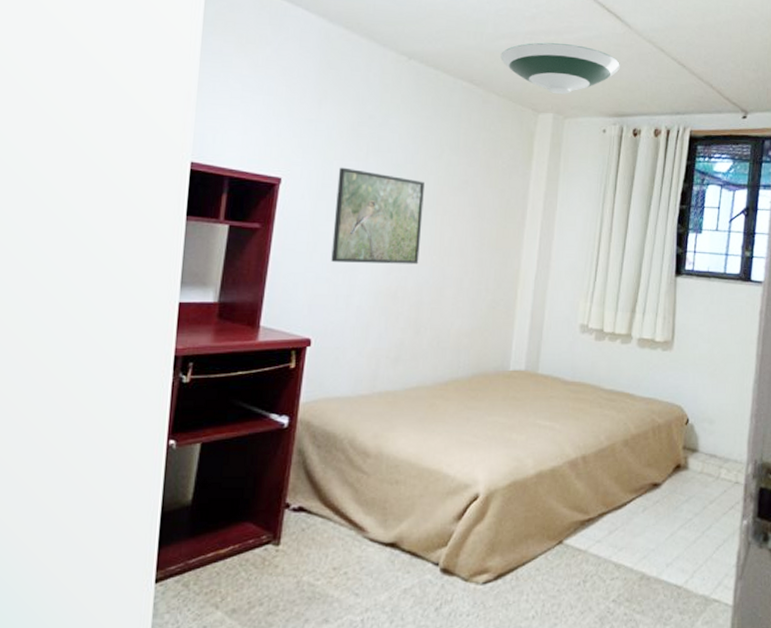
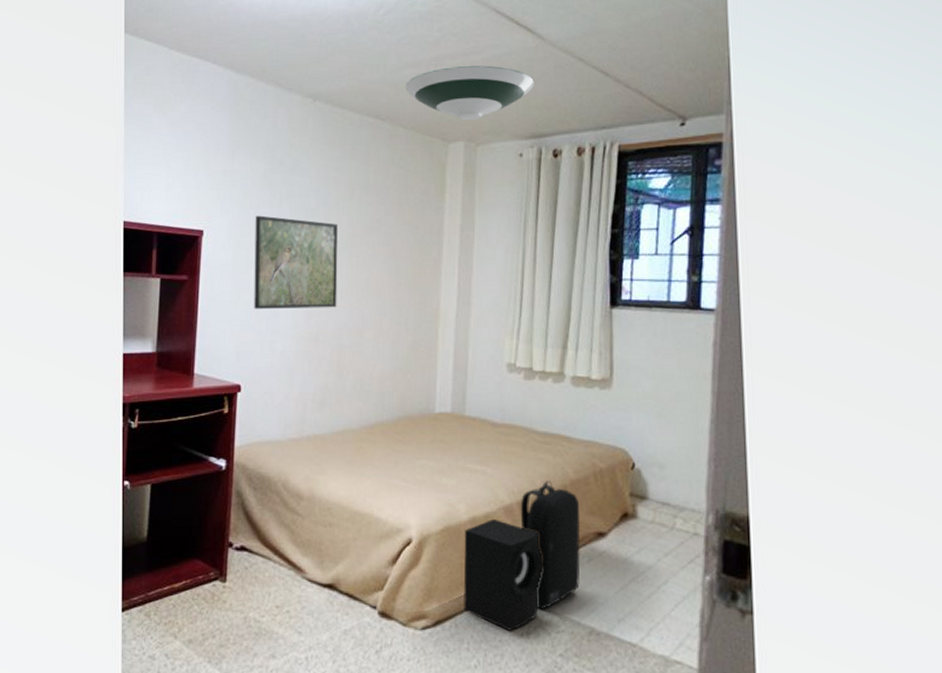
speaker: none [526,472,602,580] -> present [463,518,542,631]
backpack: none [584,436,639,558] -> present [520,481,580,610]

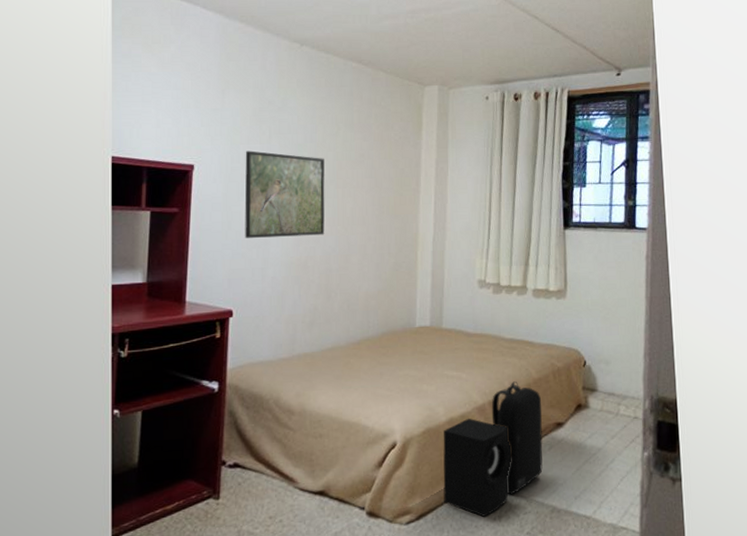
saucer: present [405,65,534,121] -> none [385,18,497,67]

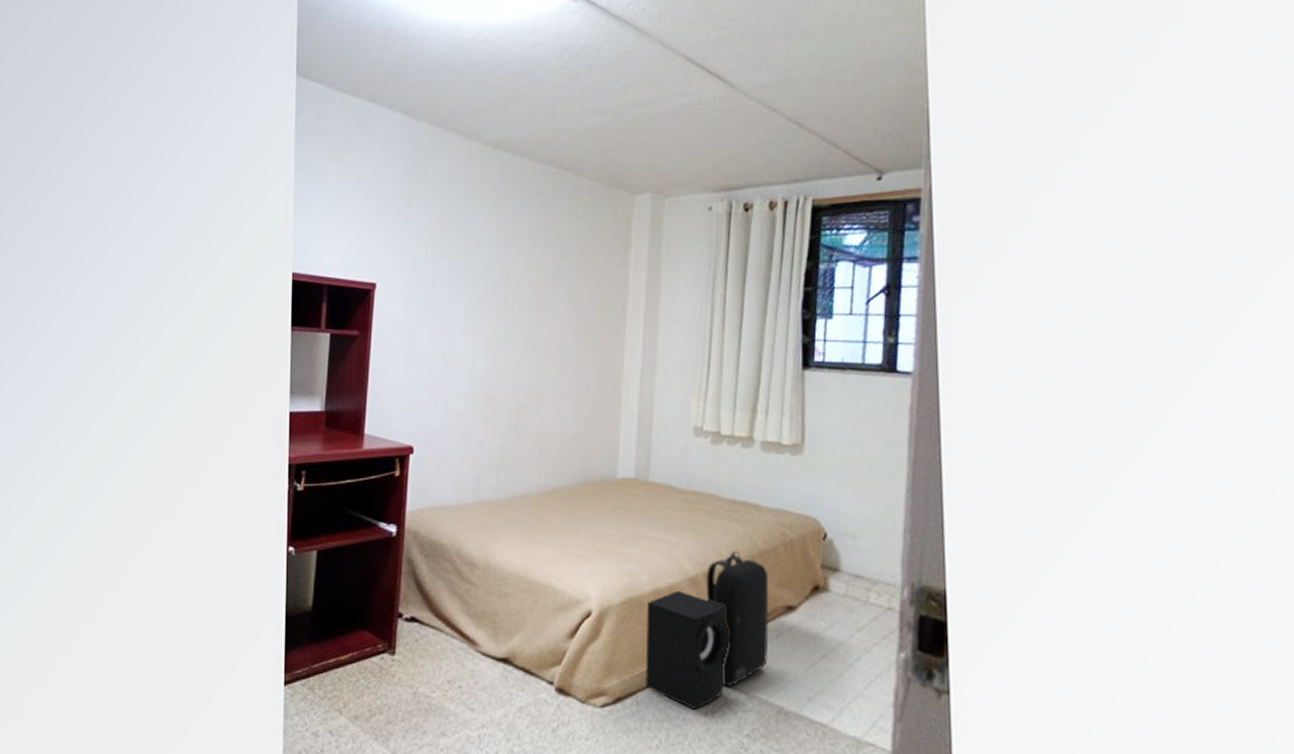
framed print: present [244,150,325,238] -> none [428,268,517,367]

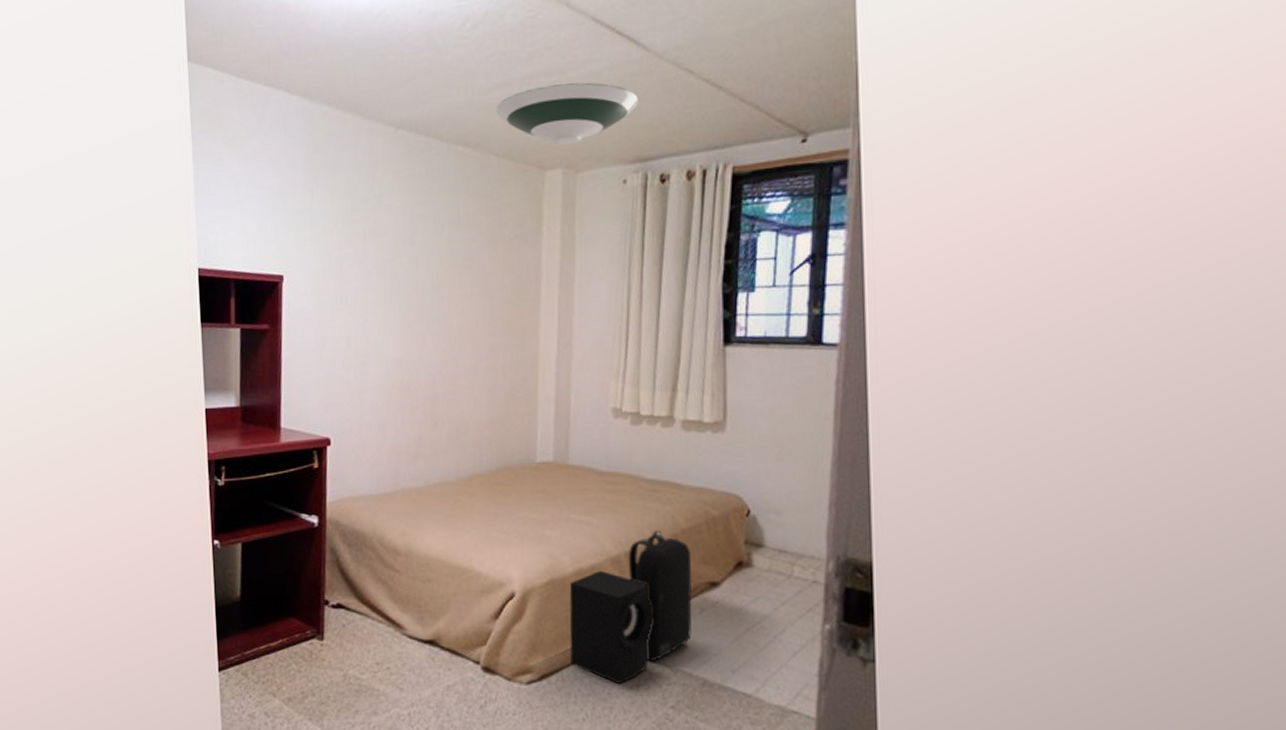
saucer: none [590,114,725,172] -> present [496,82,639,146]

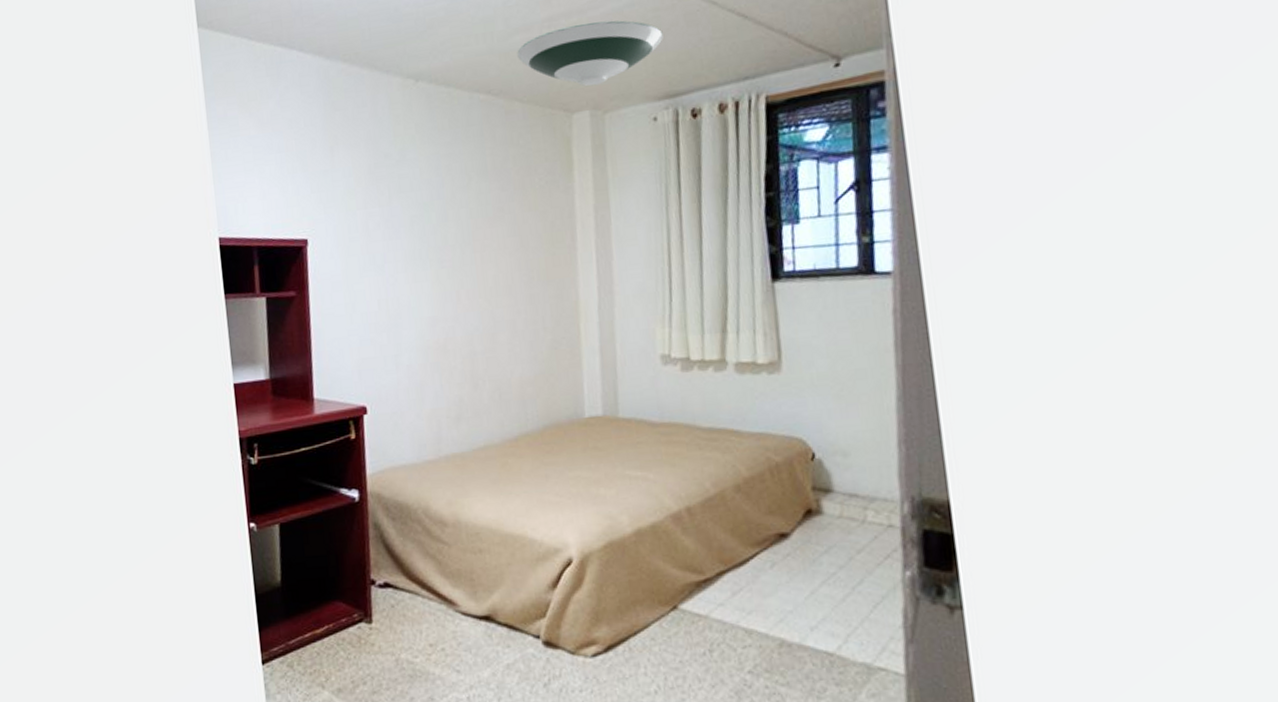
speaker: present [569,570,652,684] -> none [629,528,721,650]
backpack: present [628,530,692,662] -> none [689,481,764,624]

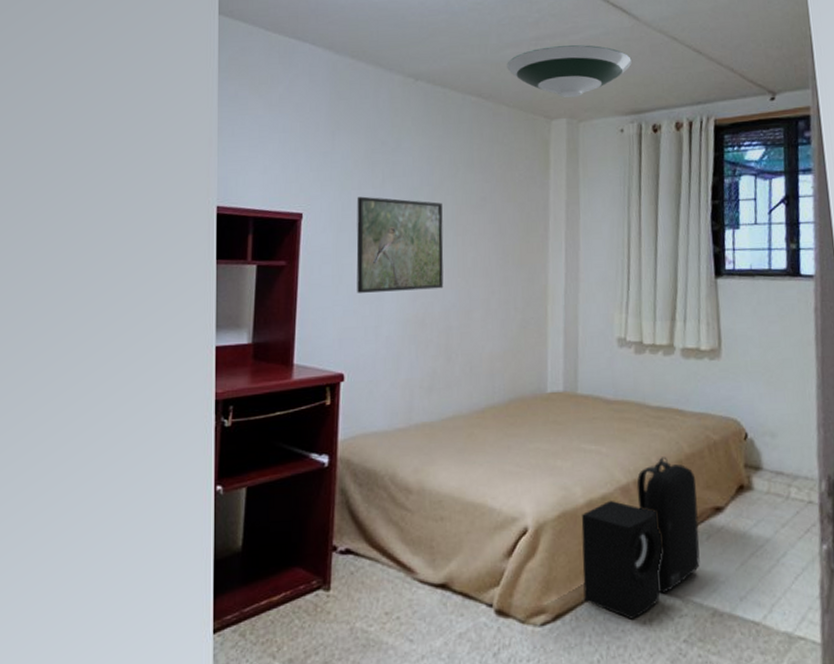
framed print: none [363,216,464,321] -> present [356,196,444,293]
speaker: none [629,528,721,650] -> present [581,500,662,619]
backpack: none [689,481,764,624] -> present [636,457,700,594]

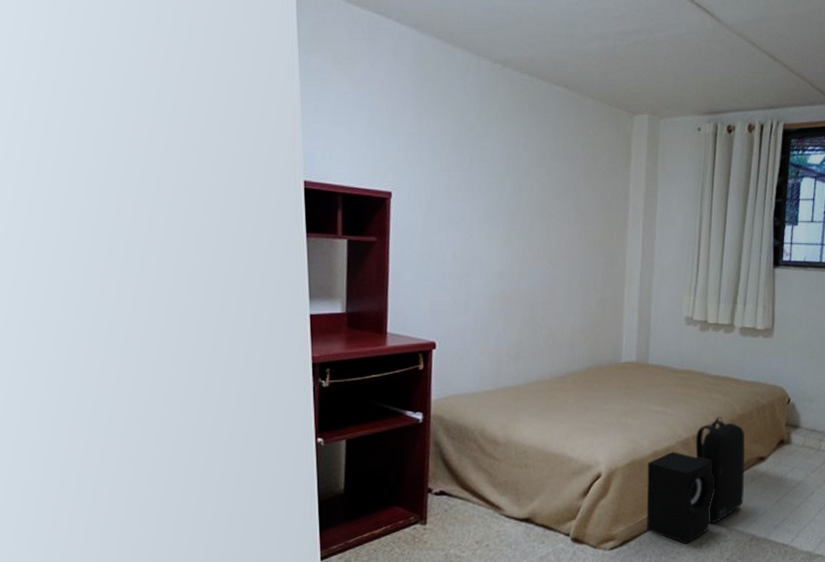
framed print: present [356,196,444,293] -> none [445,178,530,270]
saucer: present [507,44,632,98] -> none [593,41,712,95]

